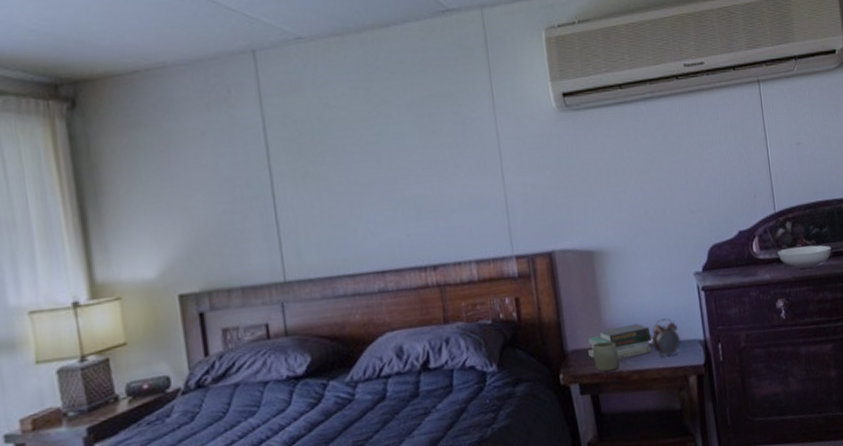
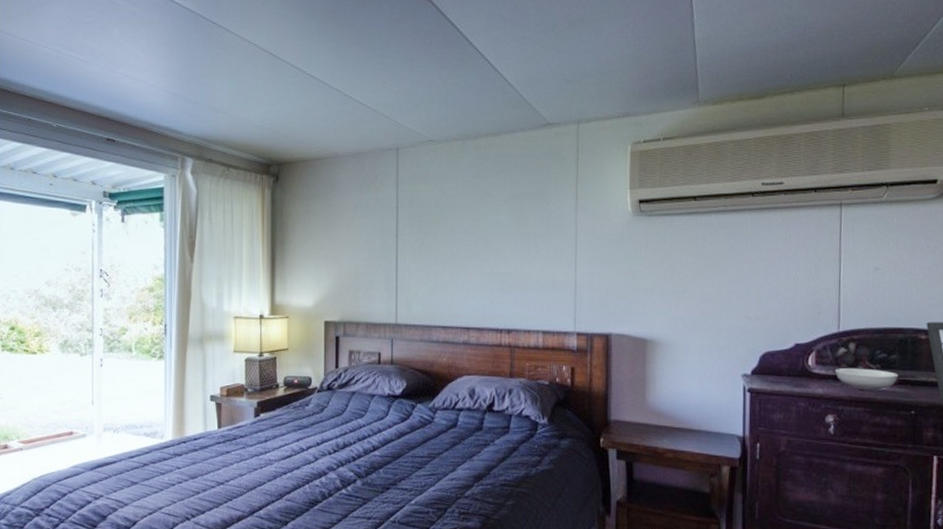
books: present [587,323,651,361] -> none [628,408,690,438]
mug: present [592,341,619,373] -> none [633,418,656,445]
alarm clock: present [651,318,681,357] -> none [690,409,719,444]

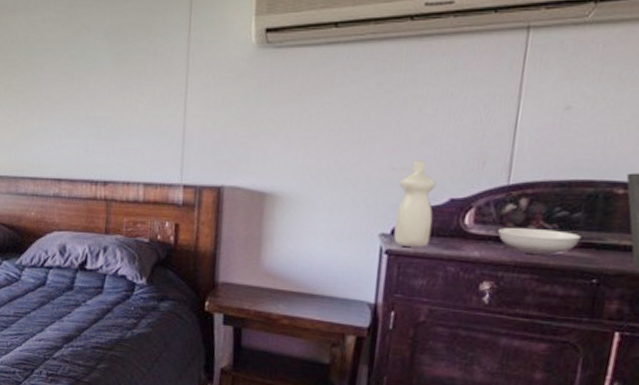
vase: none [753,311,784,387] -> present [393,160,437,248]

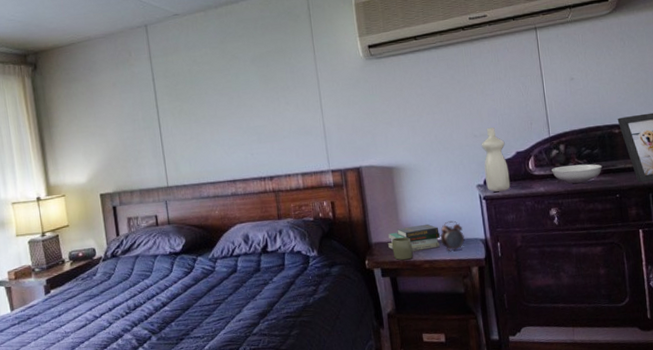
books: none [238,270,313,304] -> present [387,224,440,252]
mug: none [243,281,272,311] -> present [391,237,413,261]
alarm clock: none [311,272,346,311] -> present [440,220,465,251]

